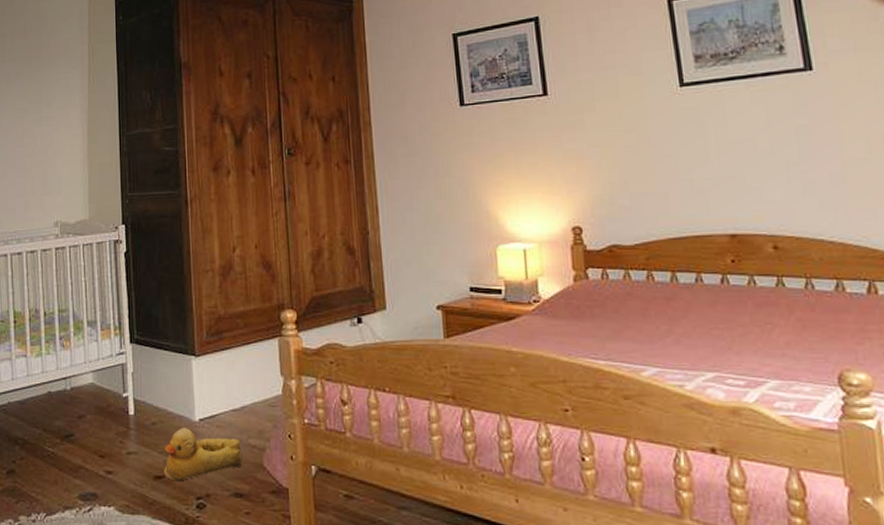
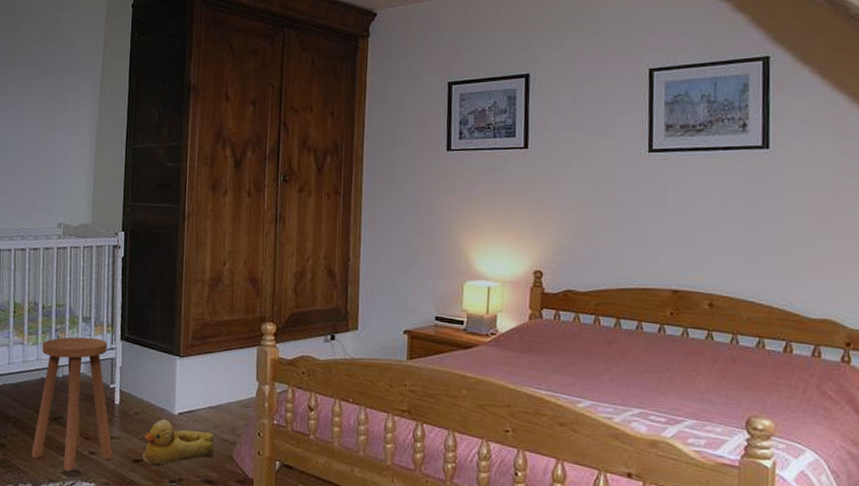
stool: none [43,343,131,496] -> present [31,337,113,472]

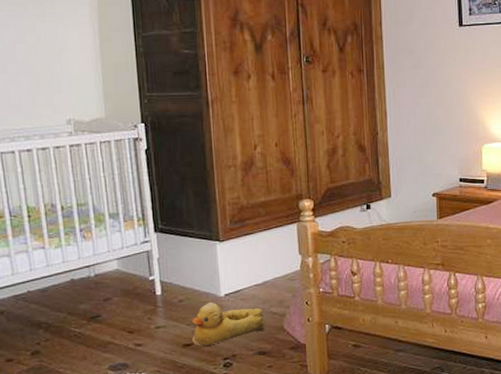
stool: present [31,337,113,472] -> none [66,233,161,367]

